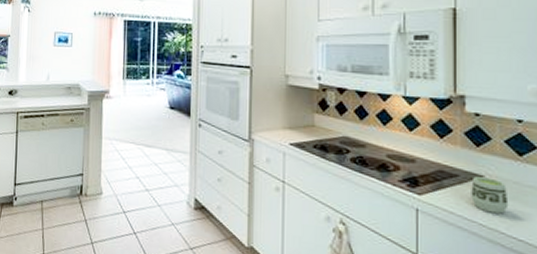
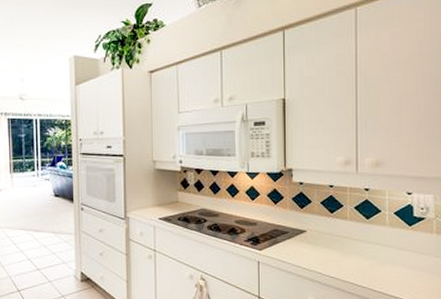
cup: present [471,176,509,214] -> none [297,232,324,259]

